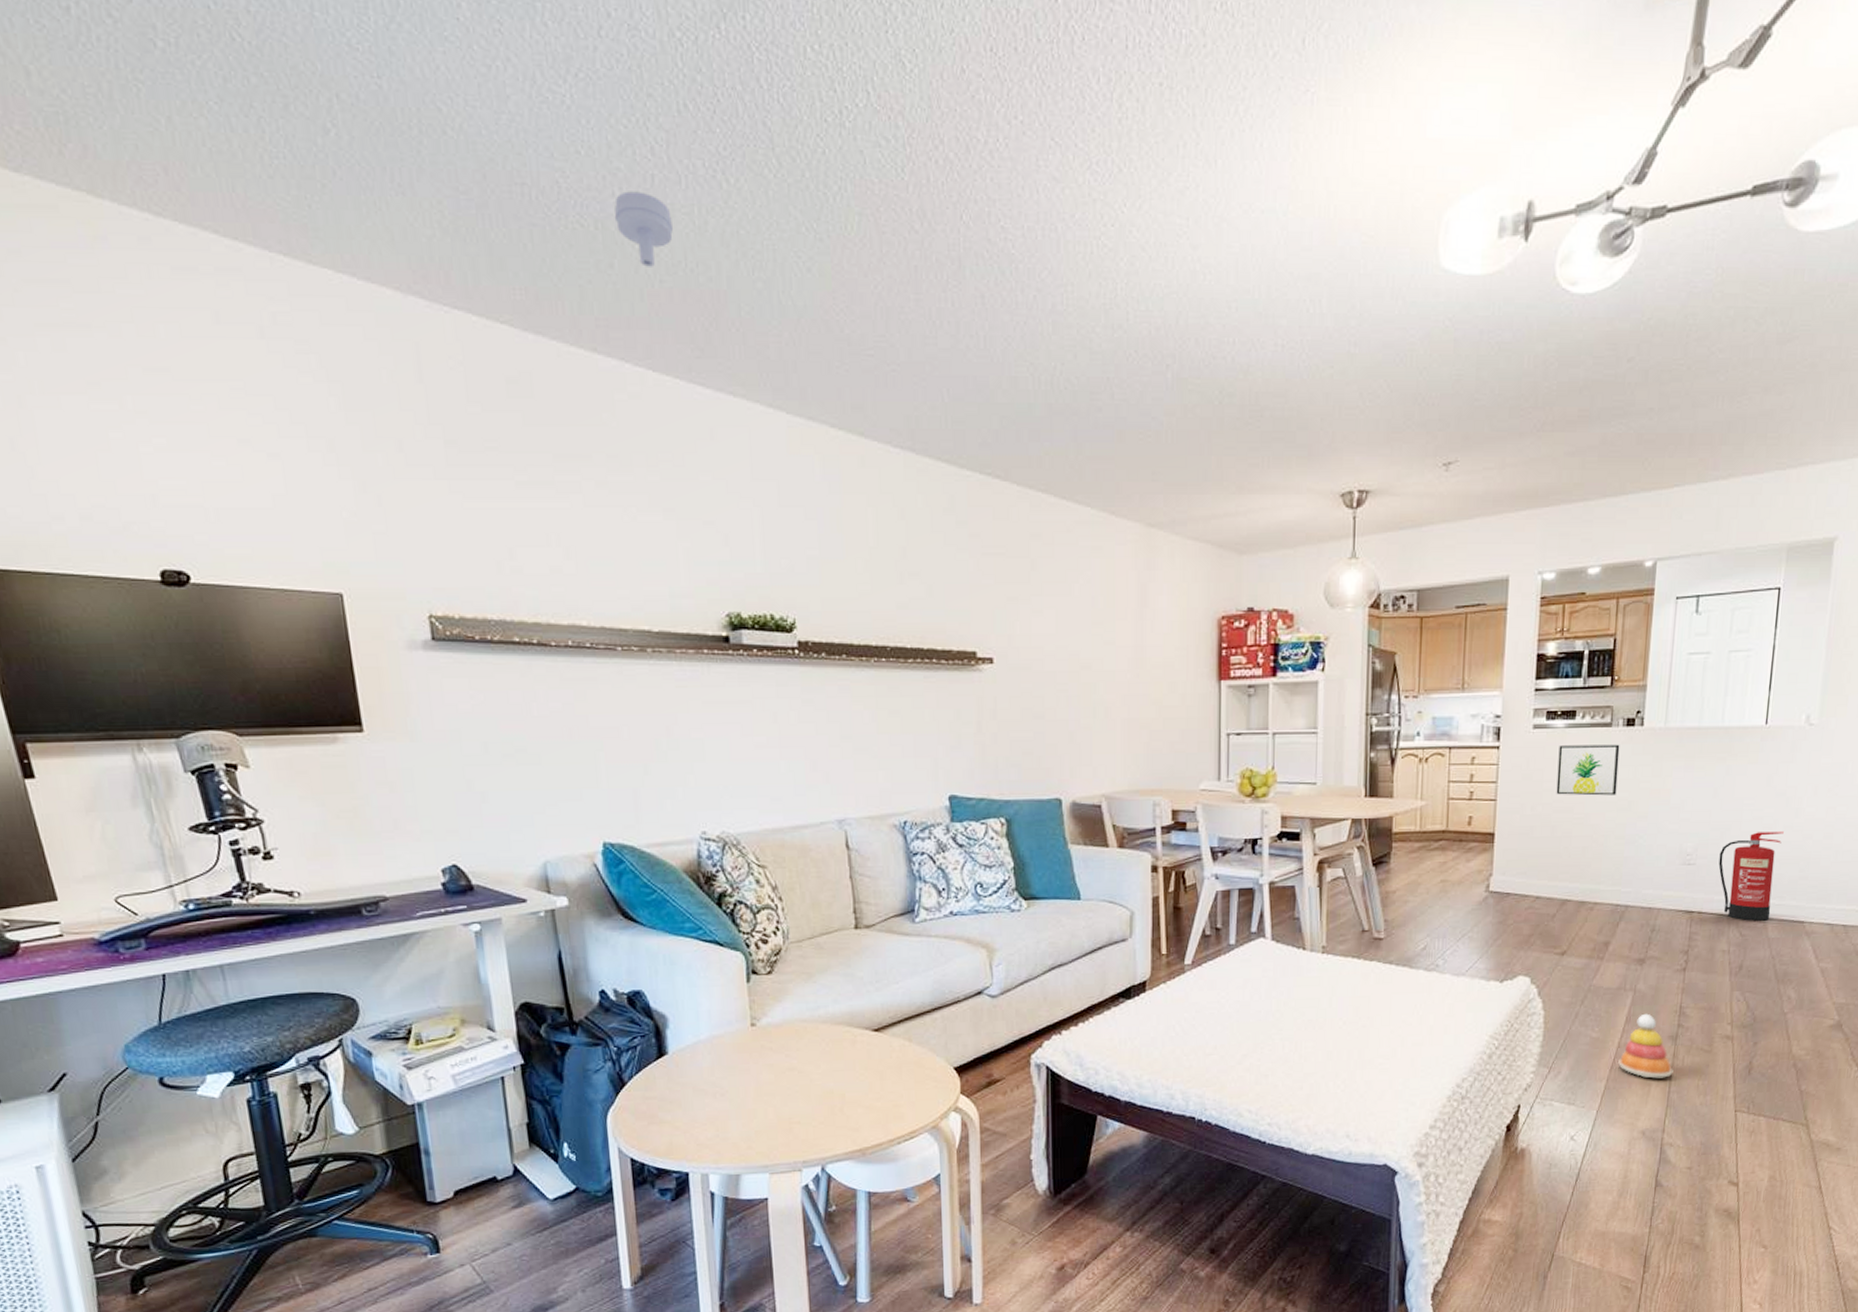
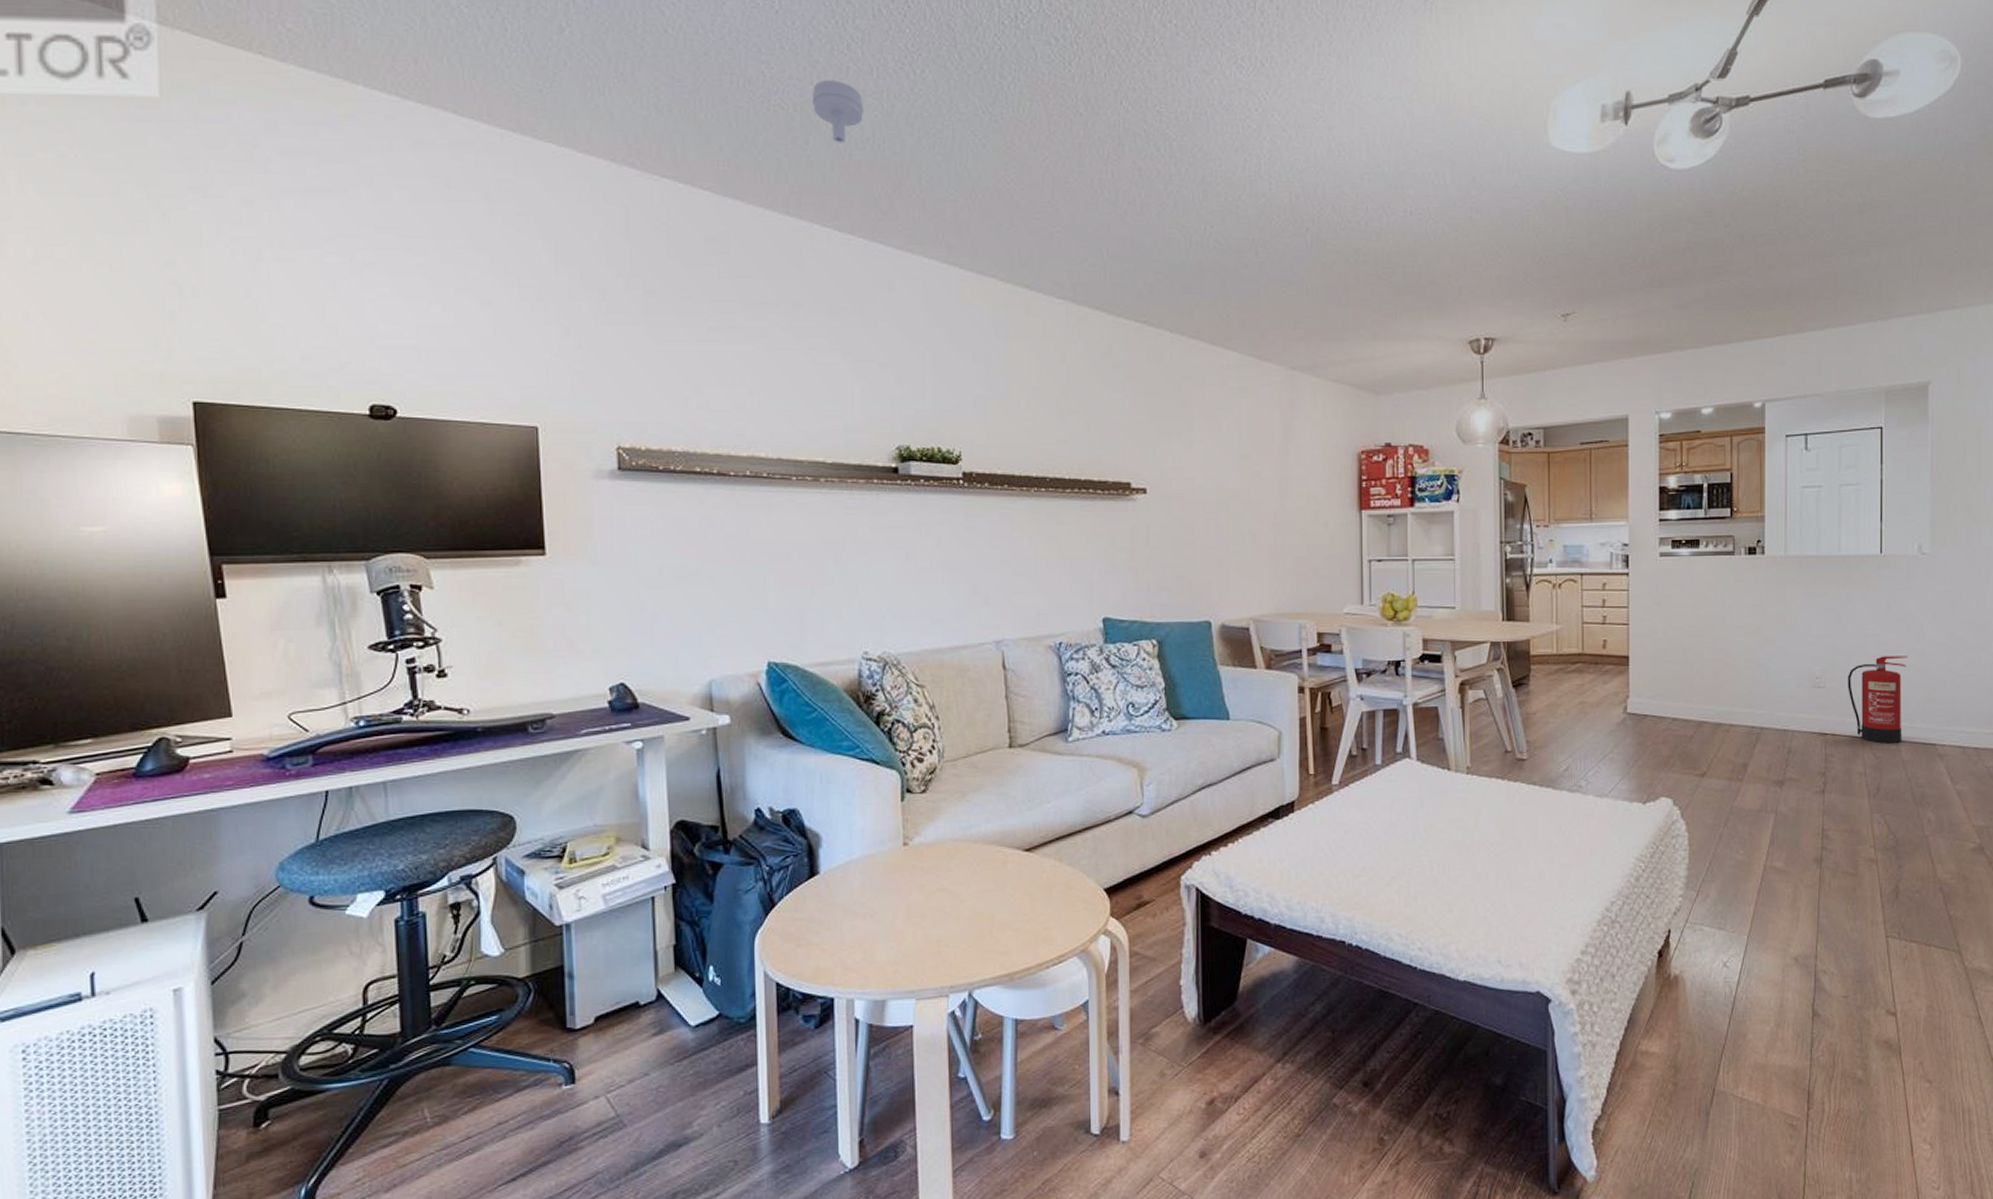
wall art: present [1556,744,1620,796] -> none [1686,572,1744,621]
stacking toy: present [1618,1013,1673,1079] -> none [1765,836,1821,903]

